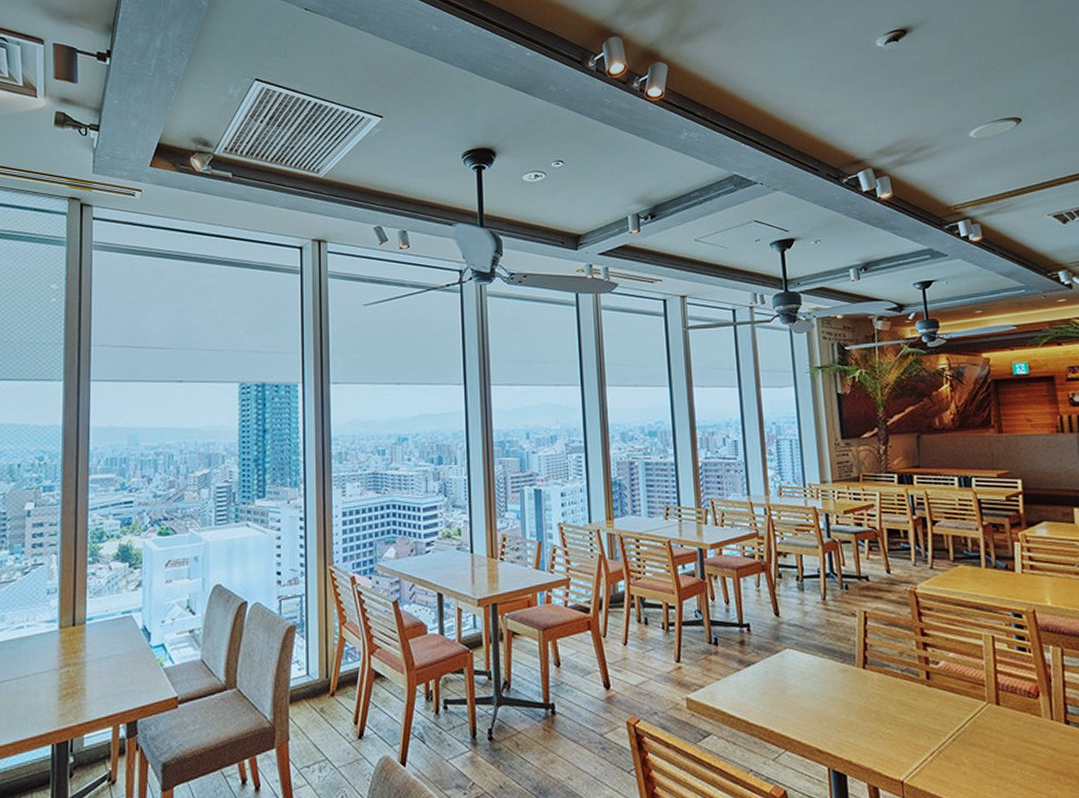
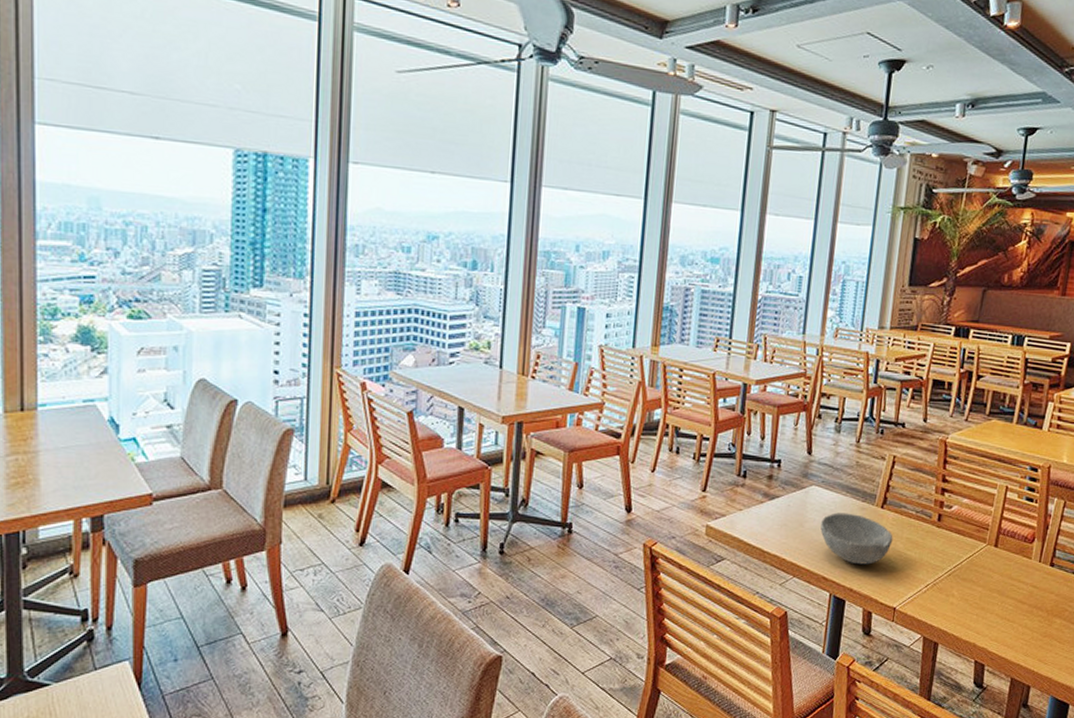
bowl: none [803,676,884,733] -> present [820,512,893,565]

